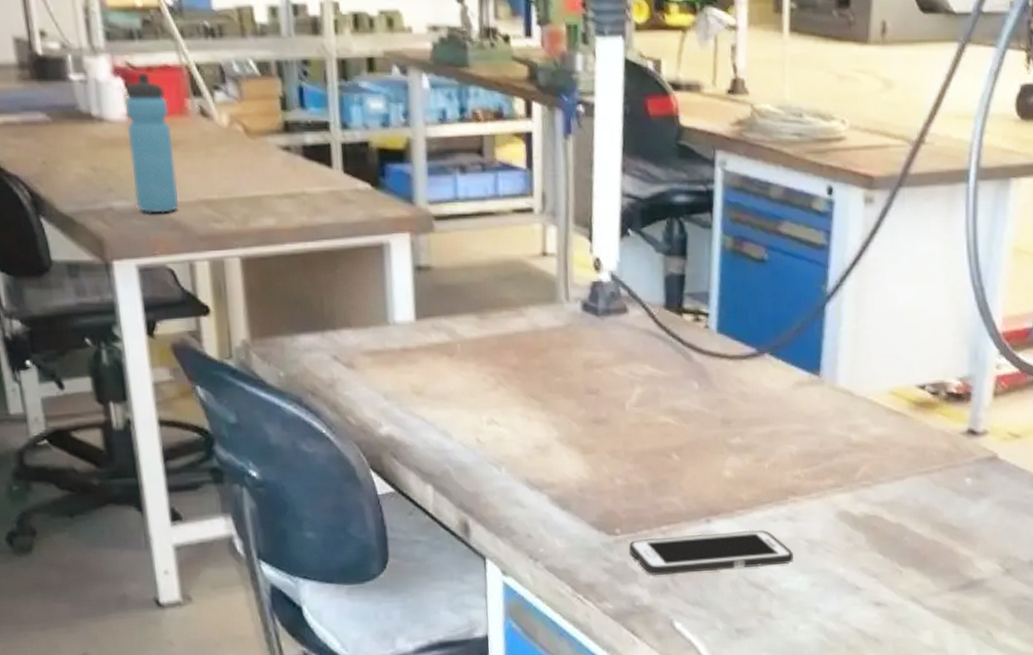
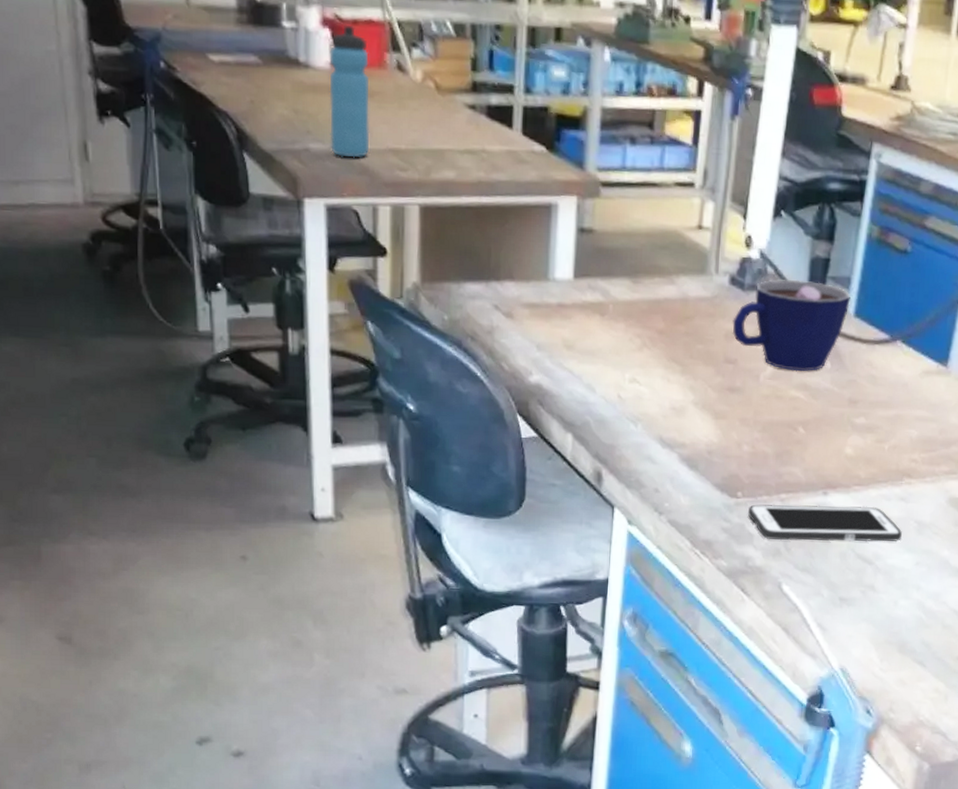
cup: none [590,299,711,396] -> present [732,279,851,372]

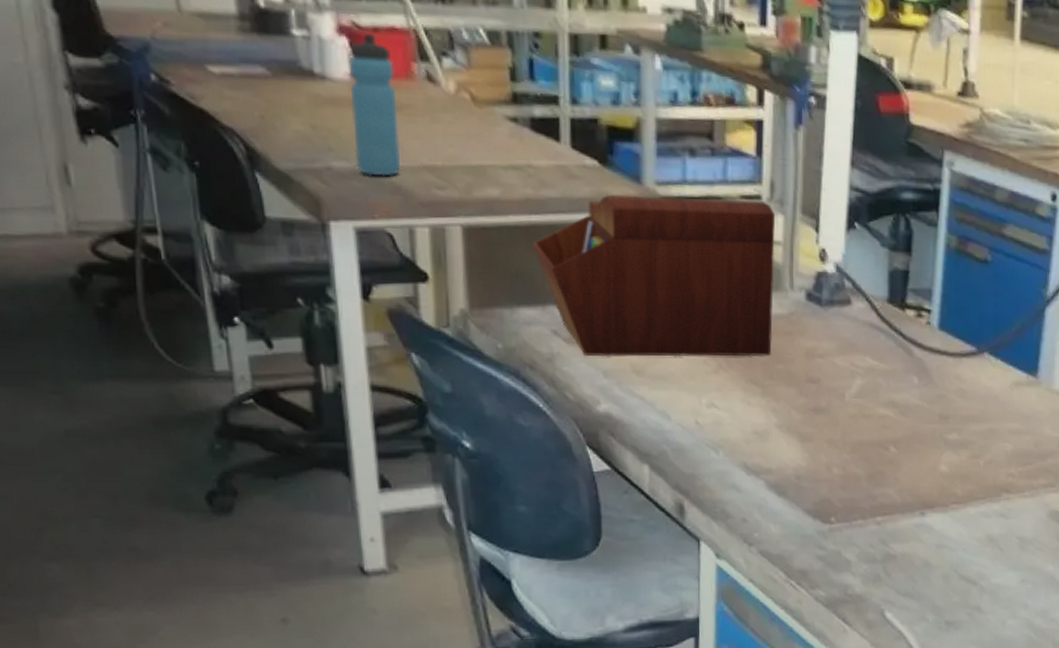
sewing box: none [481,178,706,337] -> present [532,194,775,357]
cup: present [732,279,851,372] -> none [812,293,933,389]
cell phone: present [748,504,902,542] -> none [844,524,1004,566]

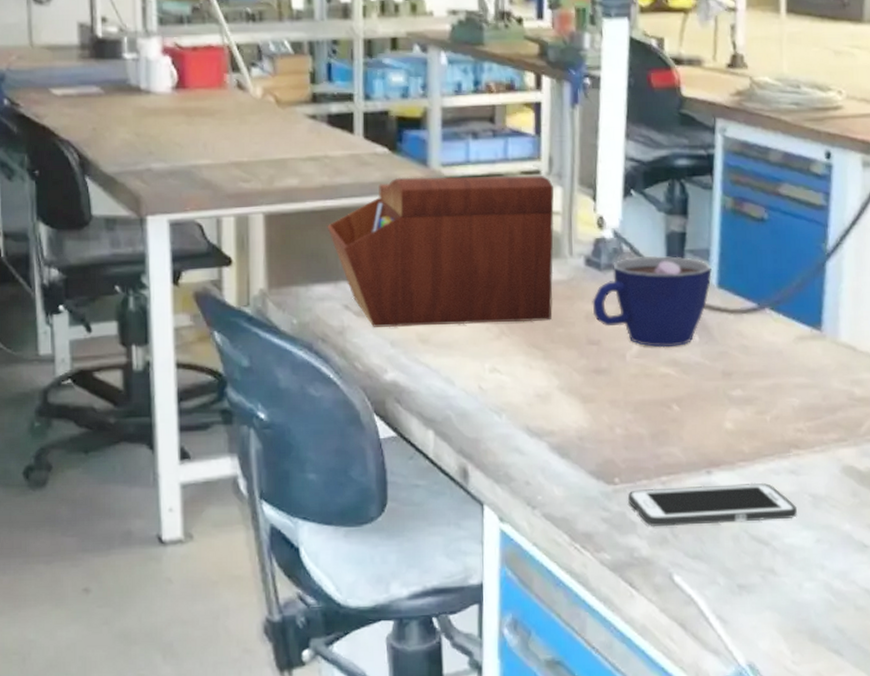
water bottle: present [348,32,401,176] -> none [170,51,212,174]
cup: none [812,293,933,389] -> present [592,255,712,348]
cell phone: none [844,524,1004,566] -> present [628,482,797,527]

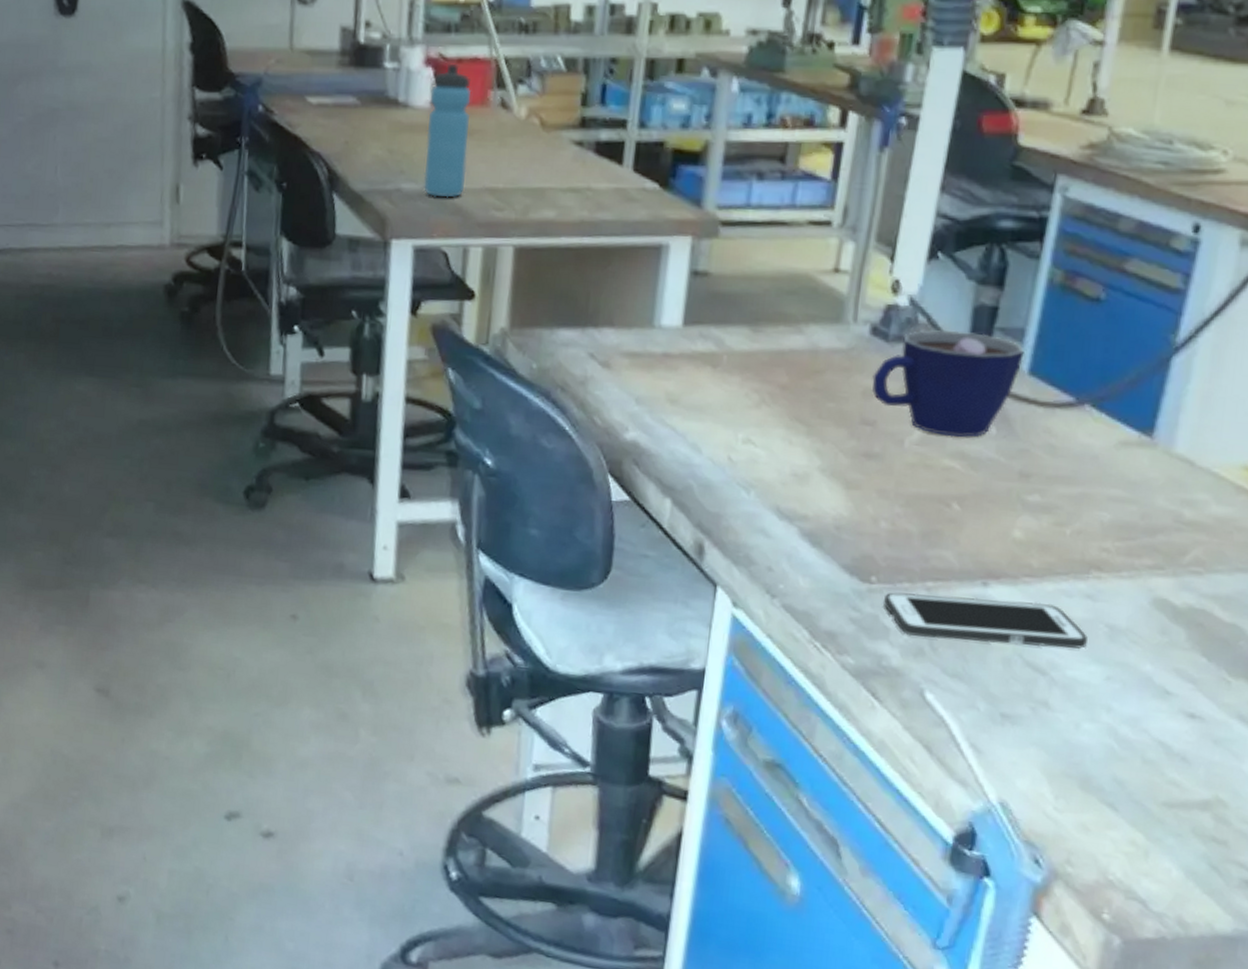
water bottle: none [170,51,212,174] -> present [423,63,472,198]
sewing box: present [327,176,554,328] -> none [580,217,845,393]

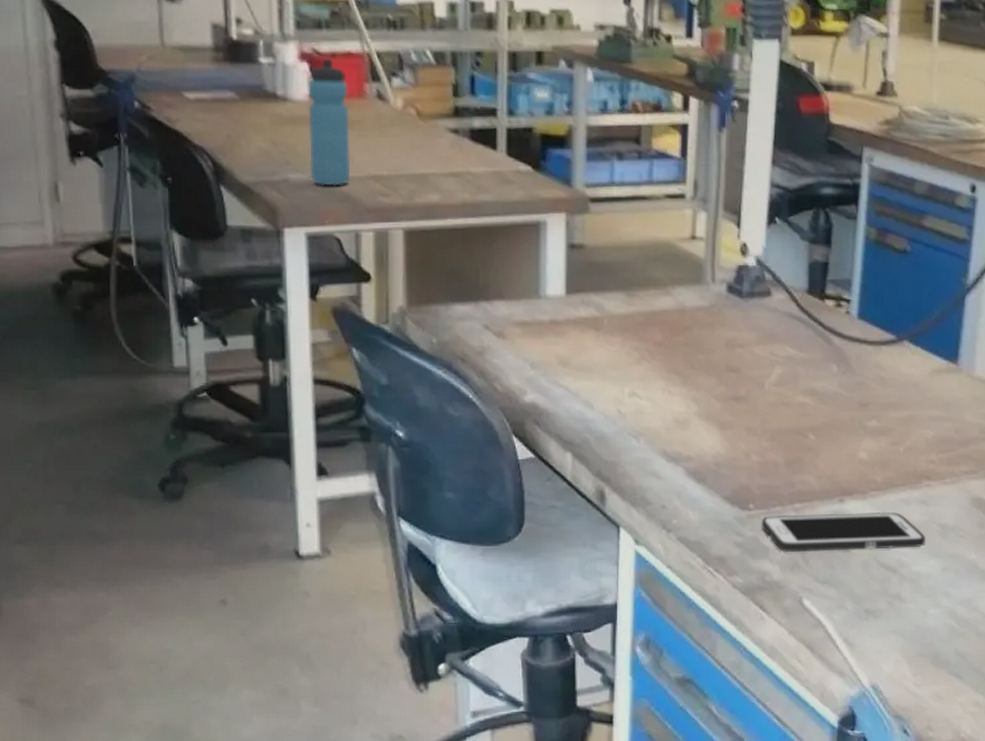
cup: present [871,329,1024,437] -> none [733,284,852,377]

